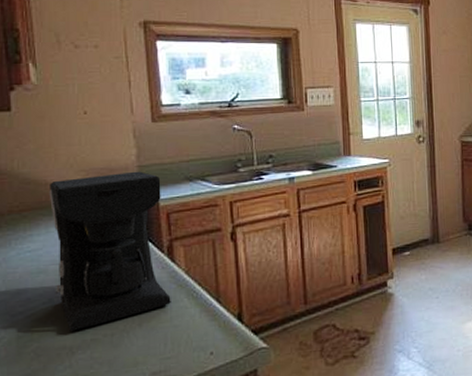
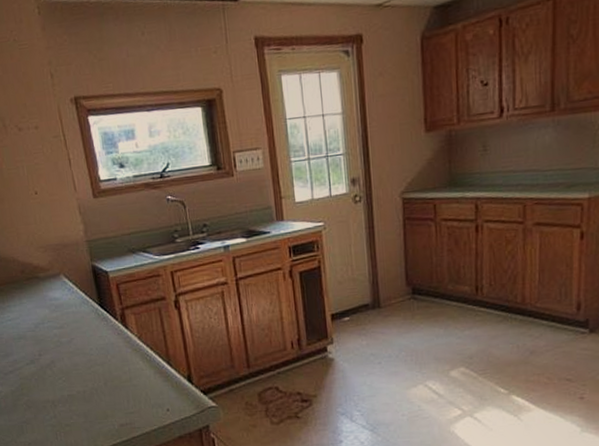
coffee maker: present [49,171,171,331] -> none [17,245,129,388]

